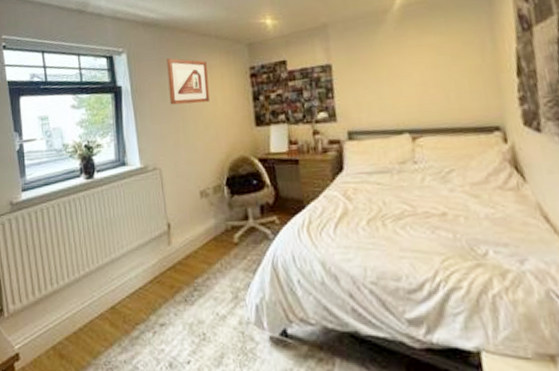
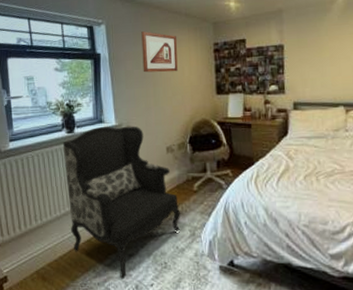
armchair: none [81,167,220,355] -> present [62,126,180,279]

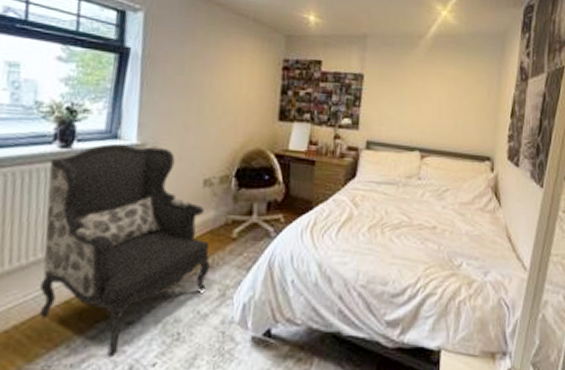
picture frame: present [141,31,178,73] -> none [187,30,238,86]

